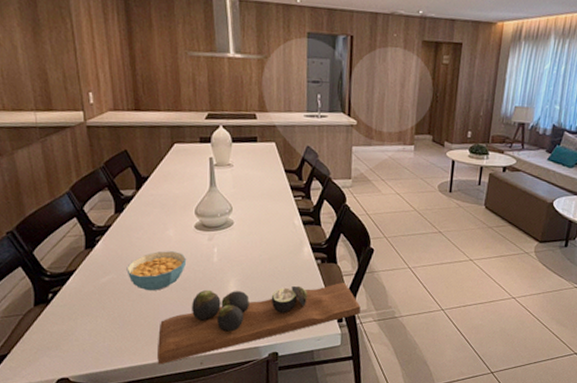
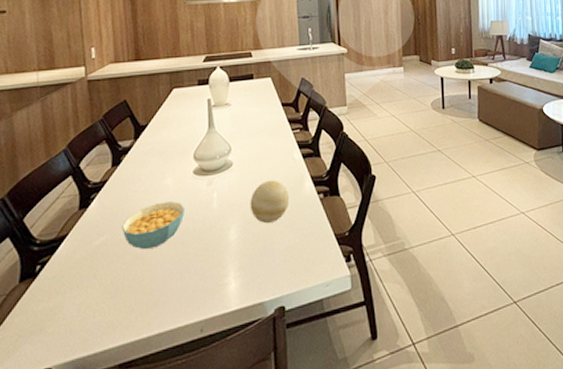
decorative tray: present [157,282,361,365] -> none [153,215,368,338]
decorative ball: none [249,242,288,281] -> present [250,180,290,224]

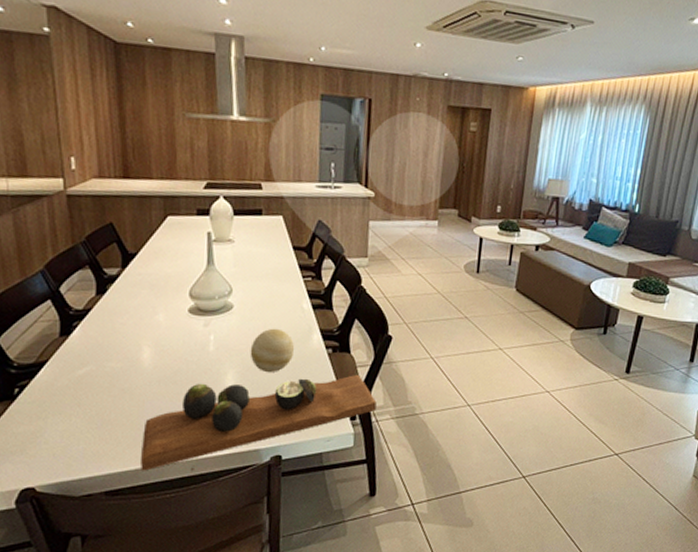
cereal bowl: present [122,201,184,249] -> none [108,338,177,384]
decorative tray: none [153,215,368,338] -> present [140,374,377,471]

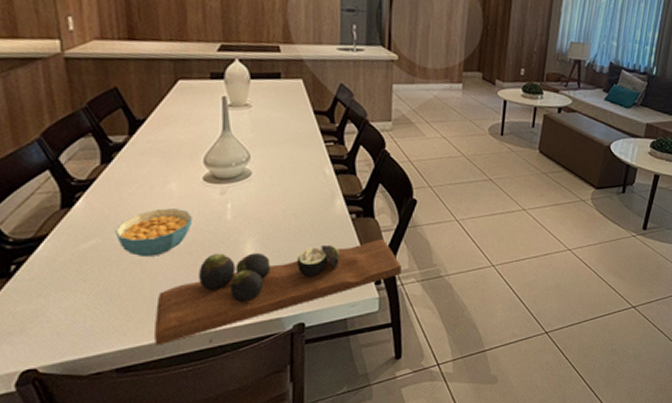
cereal bowl: none [108,338,177,384] -> present [115,208,192,256]
decorative ball: present [250,328,295,373] -> none [270,194,317,241]

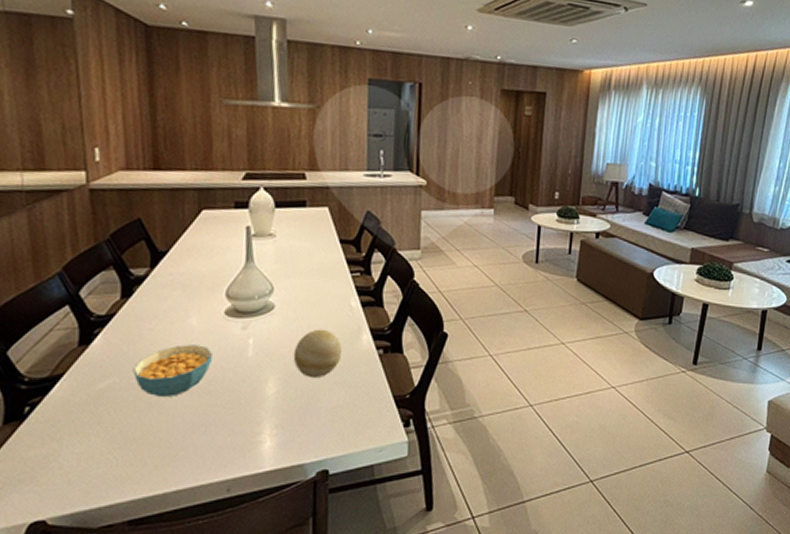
decorative tray: present [154,238,402,345] -> none [169,376,432,495]
decorative ball: none [270,194,317,241] -> present [293,329,343,379]

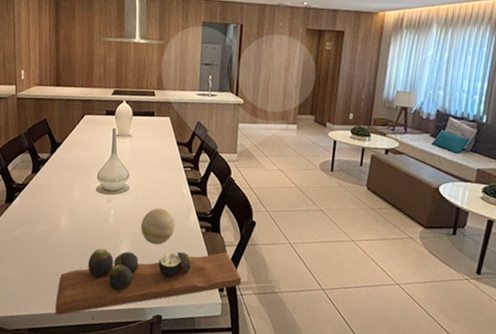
cereal bowl: present [133,344,212,396] -> none [36,209,87,246]
decorative tray: none [169,376,432,495] -> present [55,249,242,316]

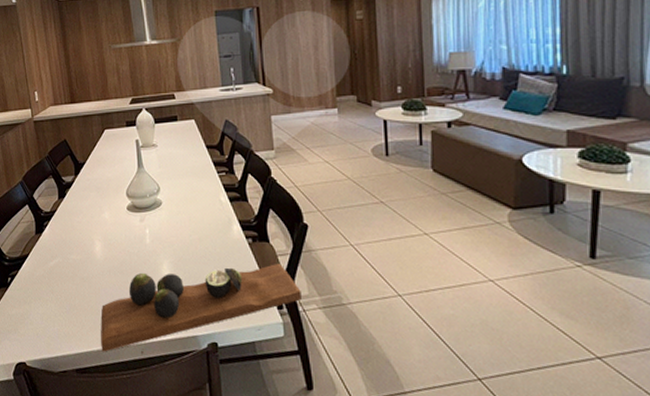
decorative ball: present [140,207,176,245] -> none [180,221,218,263]

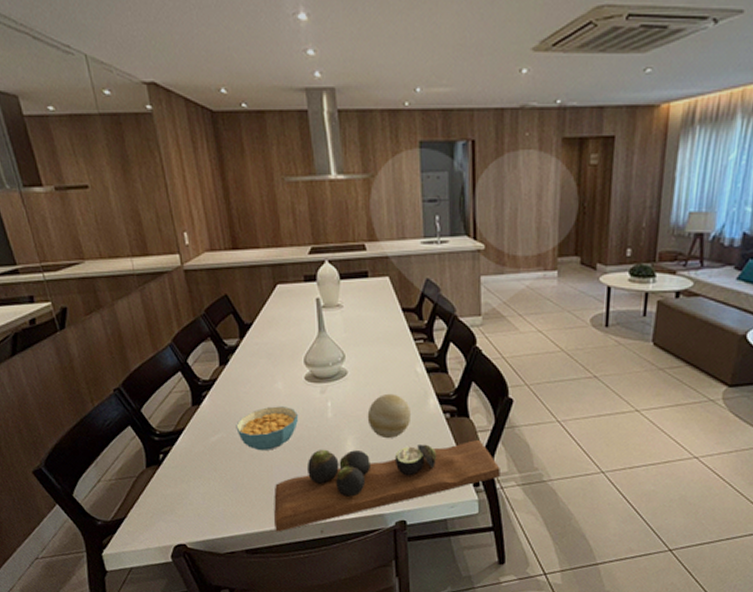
cereal bowl: none [70,234,121,274] -> present [236,406,298,450]
decorative ball: none [180,221,218,263] -> present [367,393,412,439]

